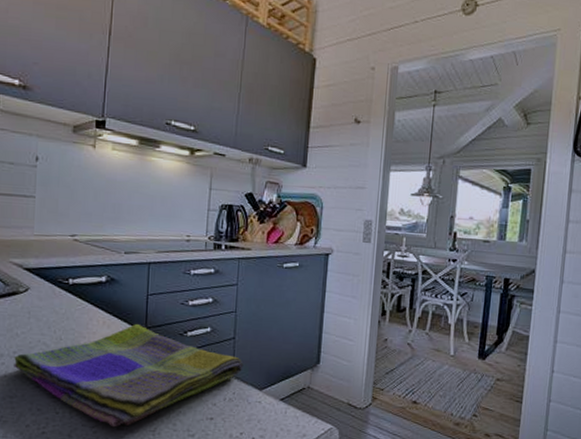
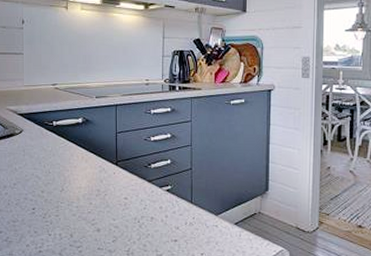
dish towel: present [14,324,244,428] -> none [14,159,201,248]

